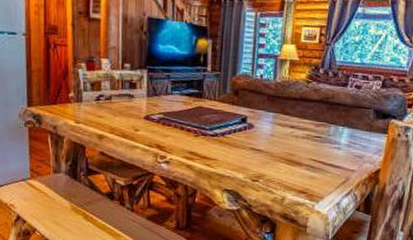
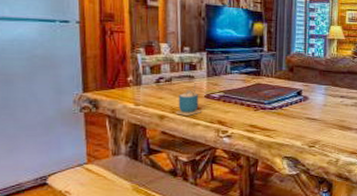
cup: none [114,102,141,137] -> present [175,83,203,116]

